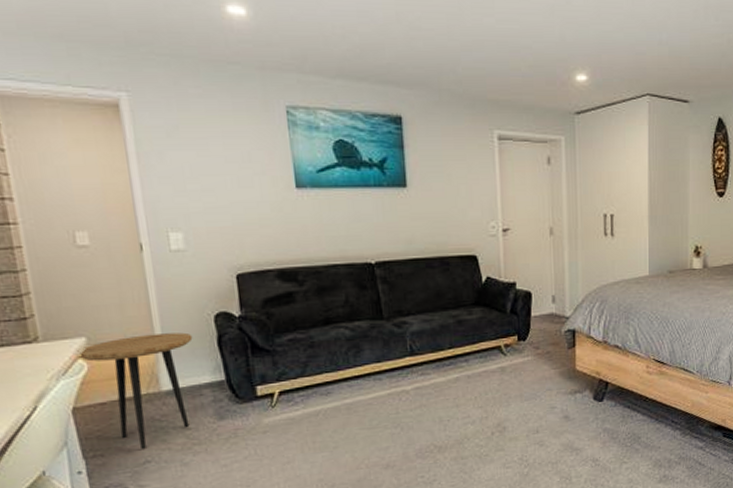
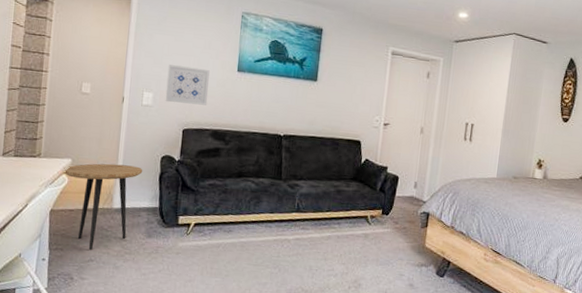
wall art: none [196,190,263,242] -> present [165,64,210,105]

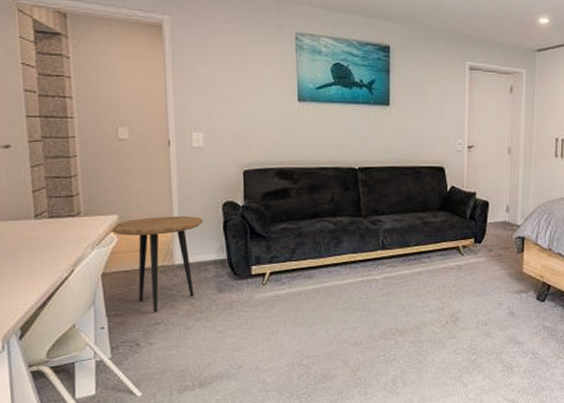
wall art: present [165,64,210,105] -> none [217,99,268,142]

